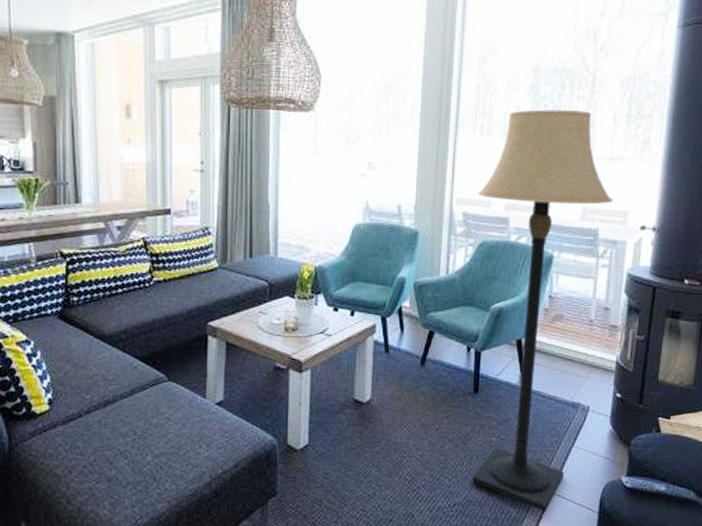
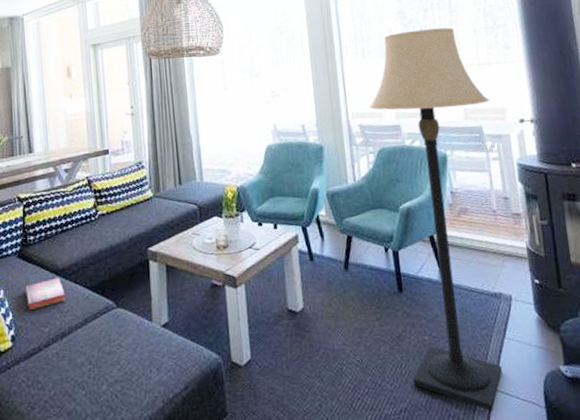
hardback book: none [66,344,111,376] -> present [25,277,66,311]

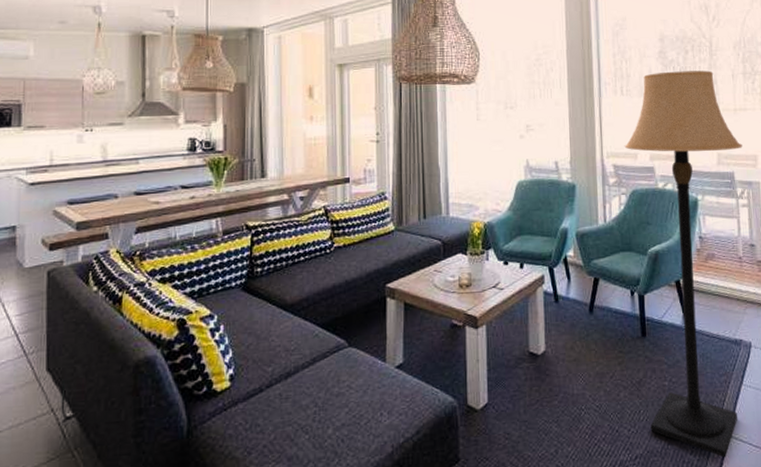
hardback book: present [25,277,66,311] -> none [249,313,293,349]

